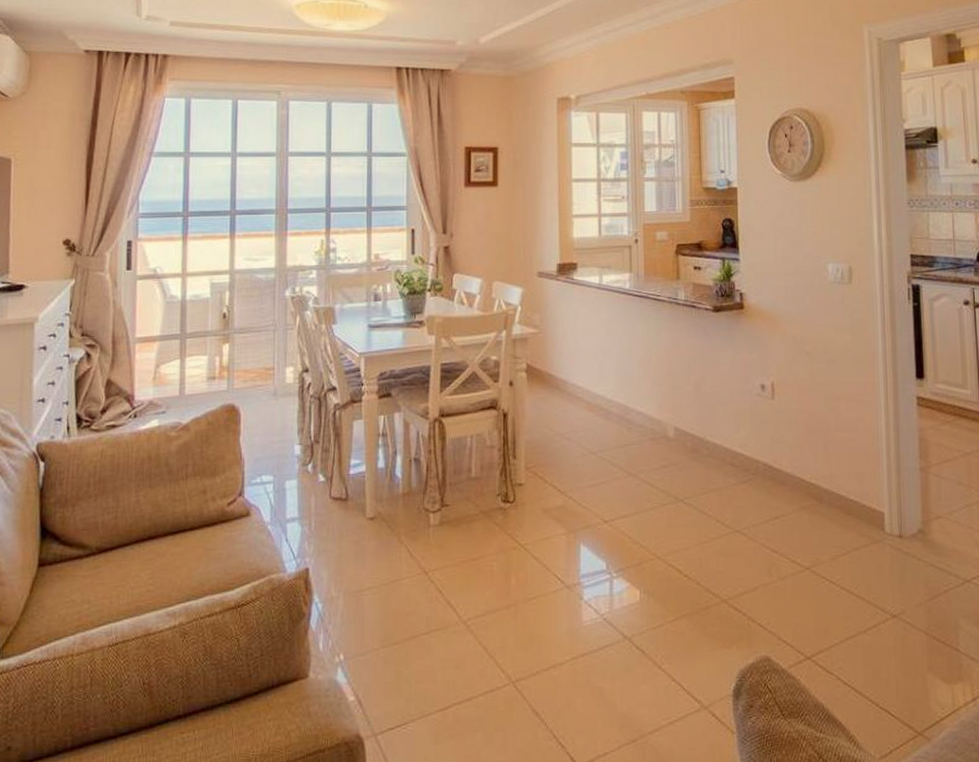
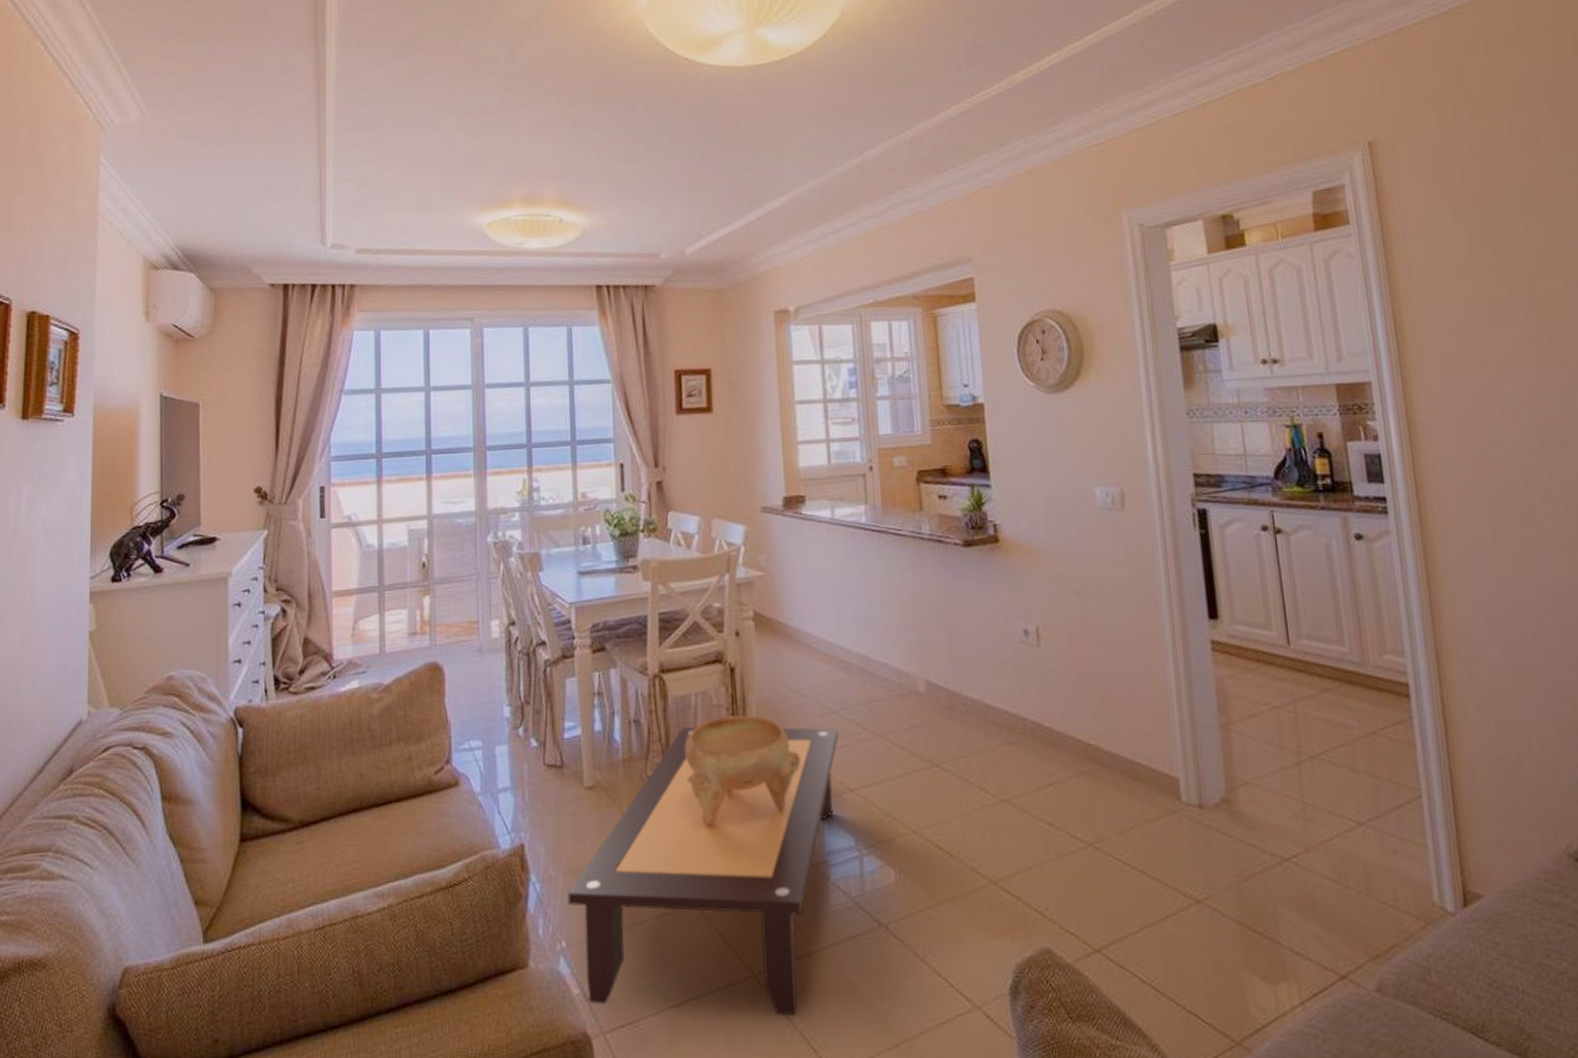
coffee table: none [347,466,597,717] -> present [567,727,839,1016]
decorative bowl: none [459,456,562,553] -> present [684,715,800,827]

